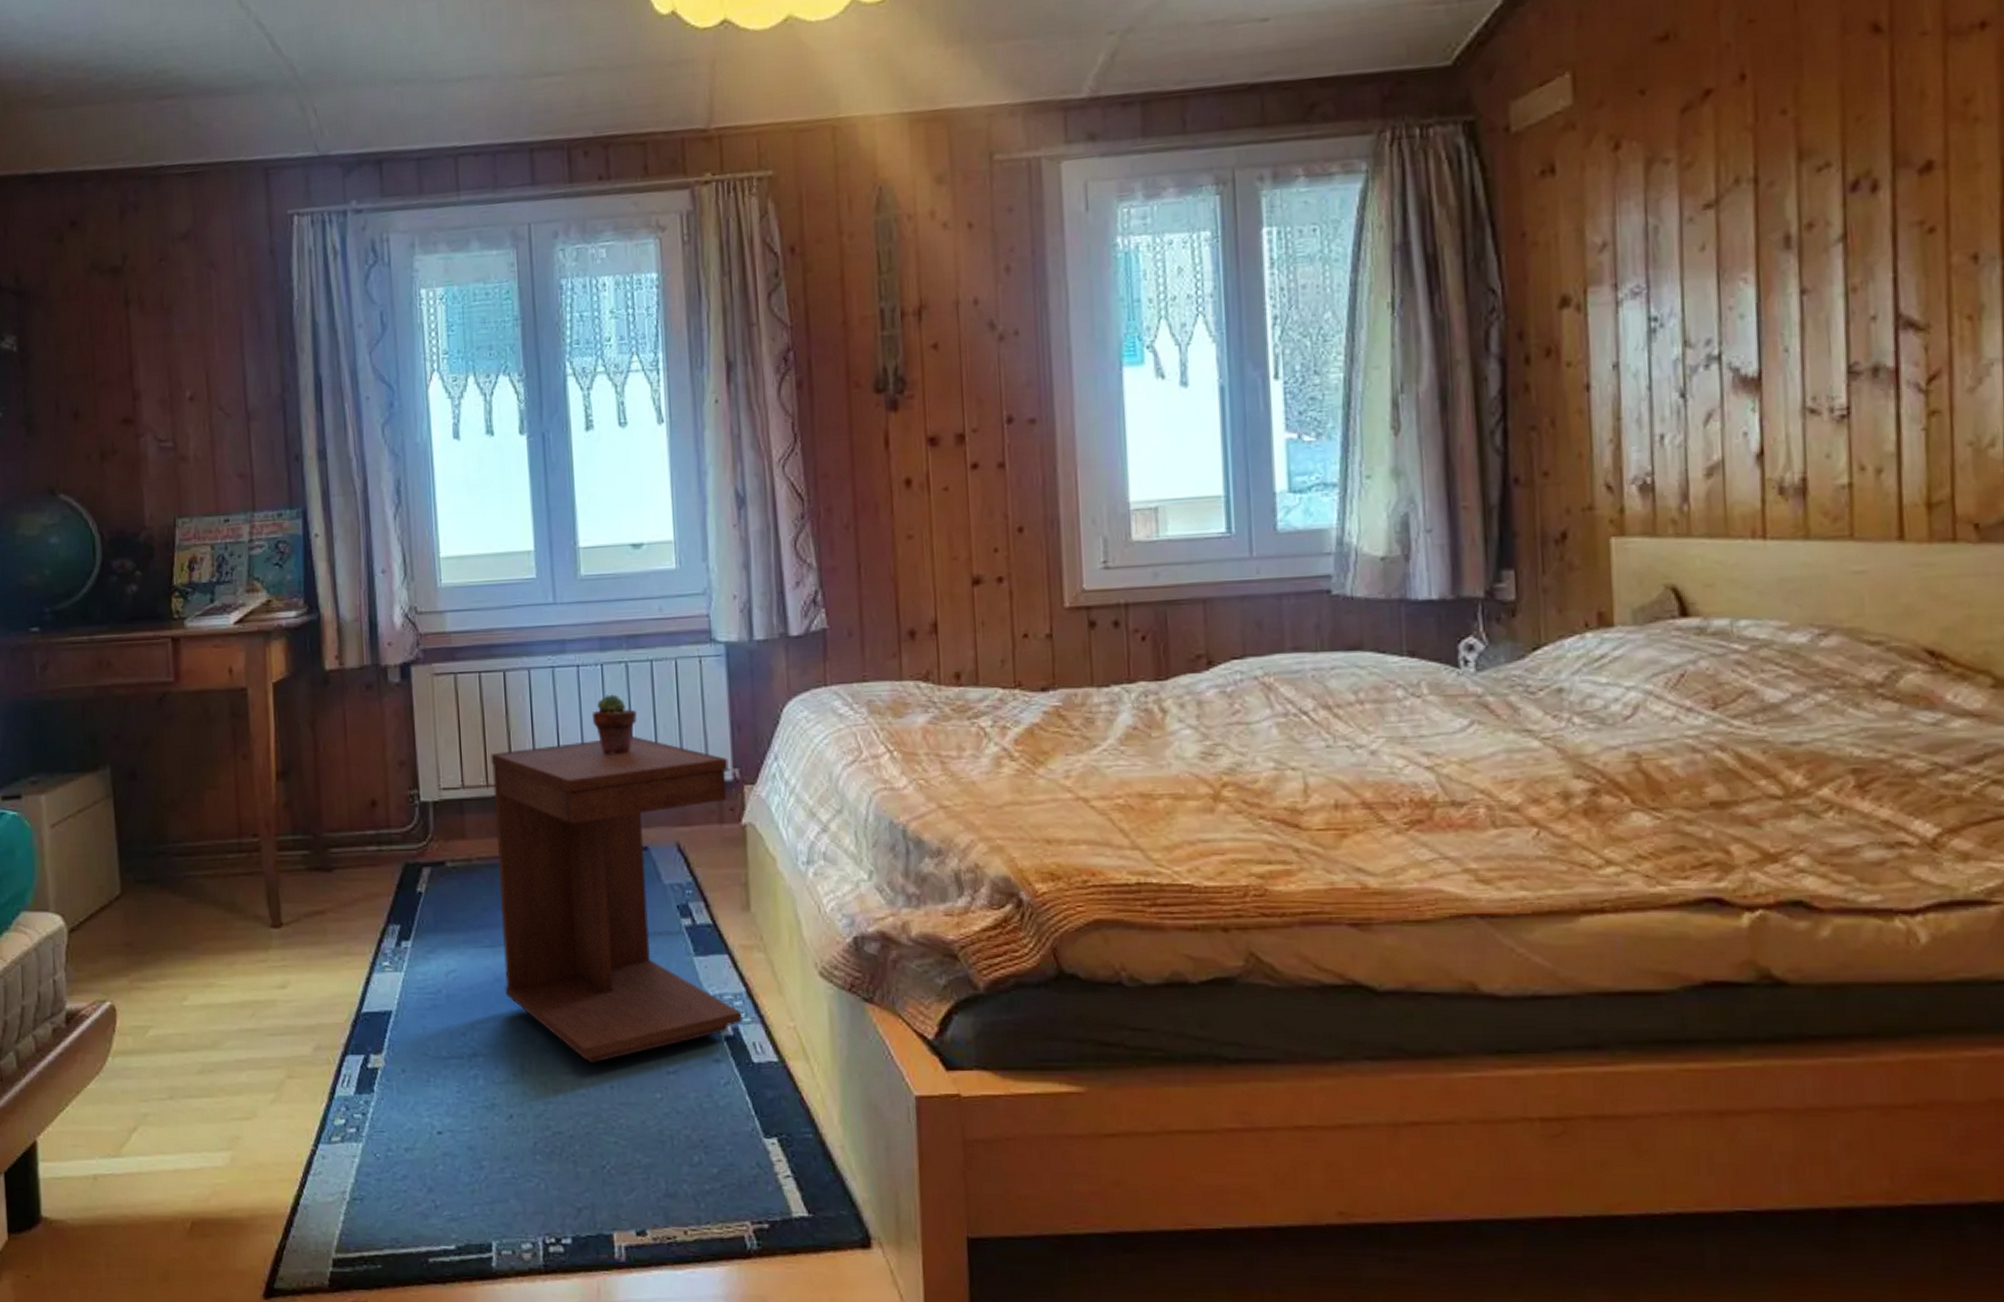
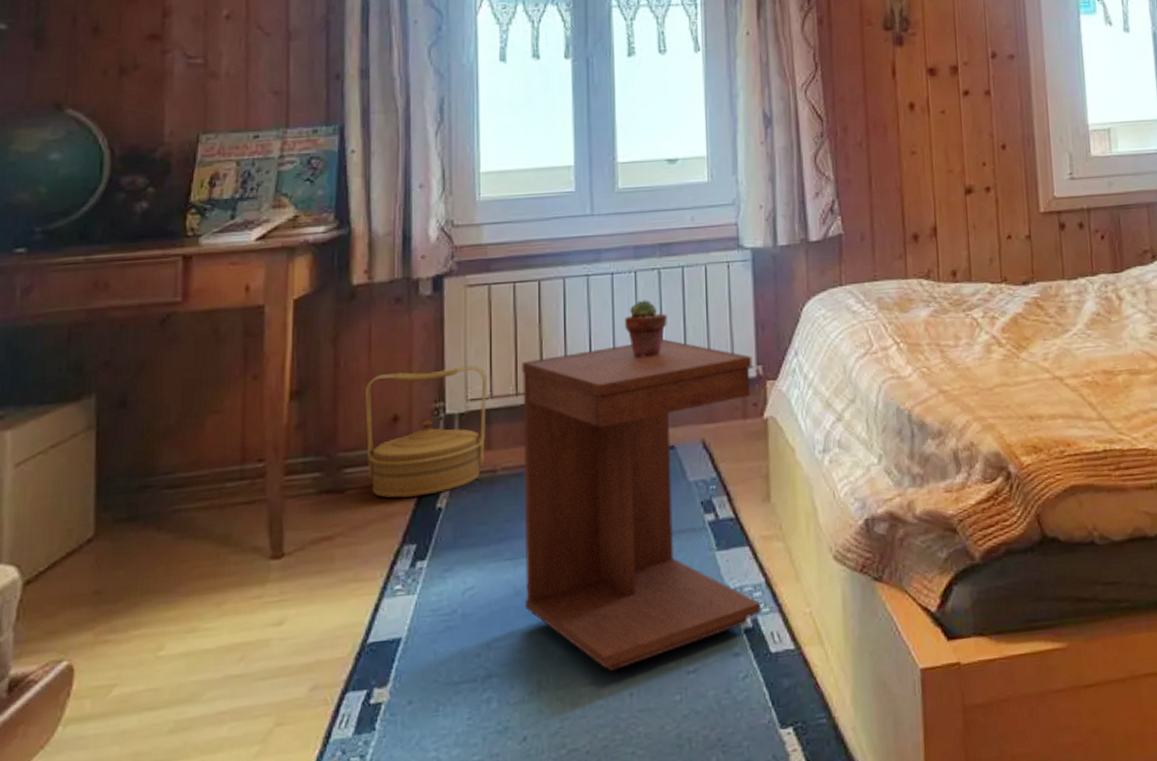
basket: none [344,754,459,880] -> present [365,366,488,498]

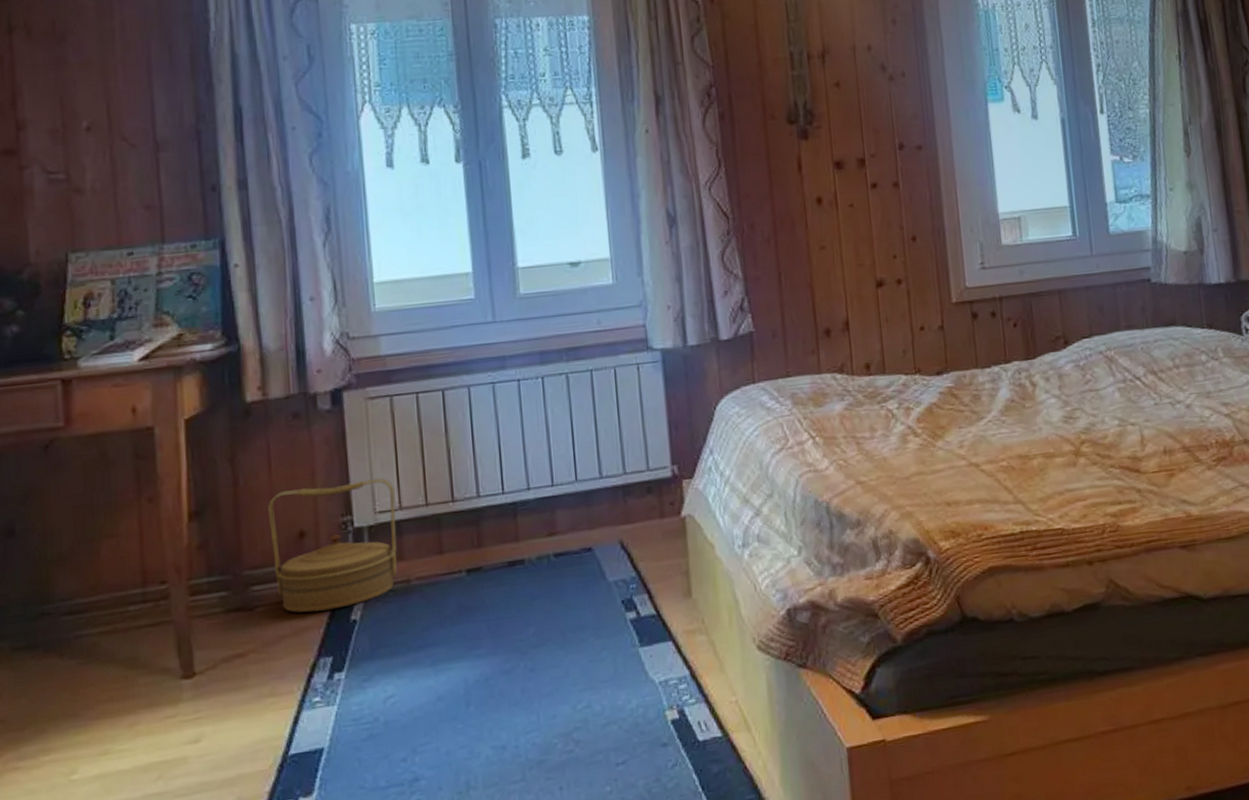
side table: present [521,339,761,672] -> none [430,443,687,768]
potted succulent: present [625,300,668,359] -> none [534,405,579,464]

